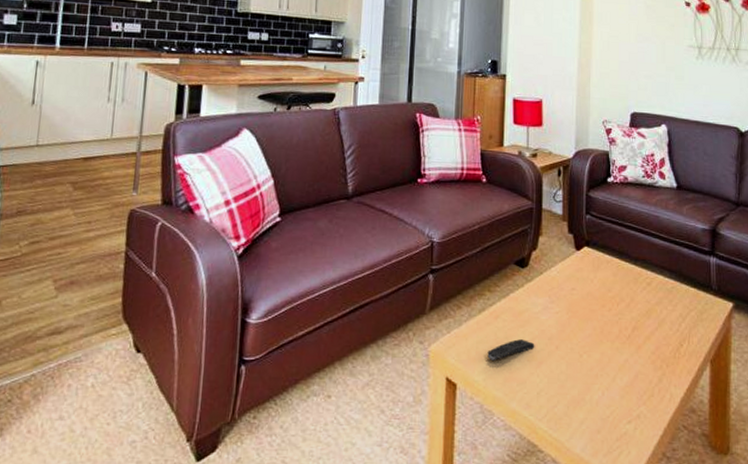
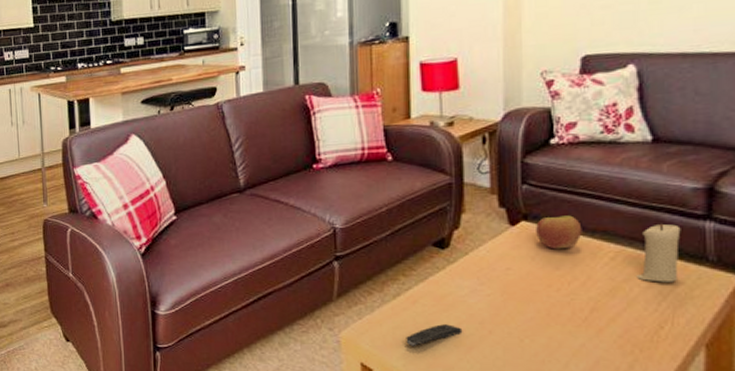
apple: none [595,244,628,274] -> present [536,215,582,250]
candle: none [664,256,695,307] -> present [635,223,681,282]

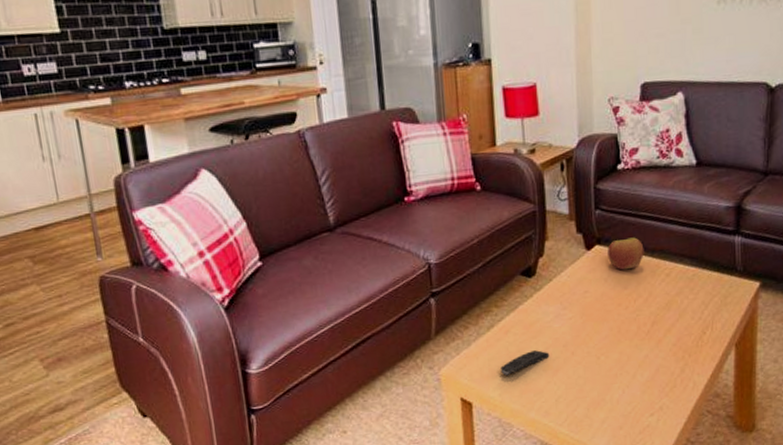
candle: present [635,223,681,282] -> none [684,240,718,294]

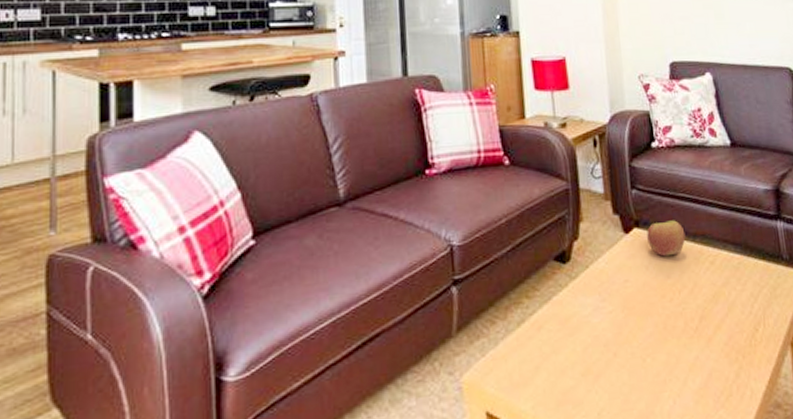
remote control: present [500,350,550,376] -> none [533,350,589,383]

